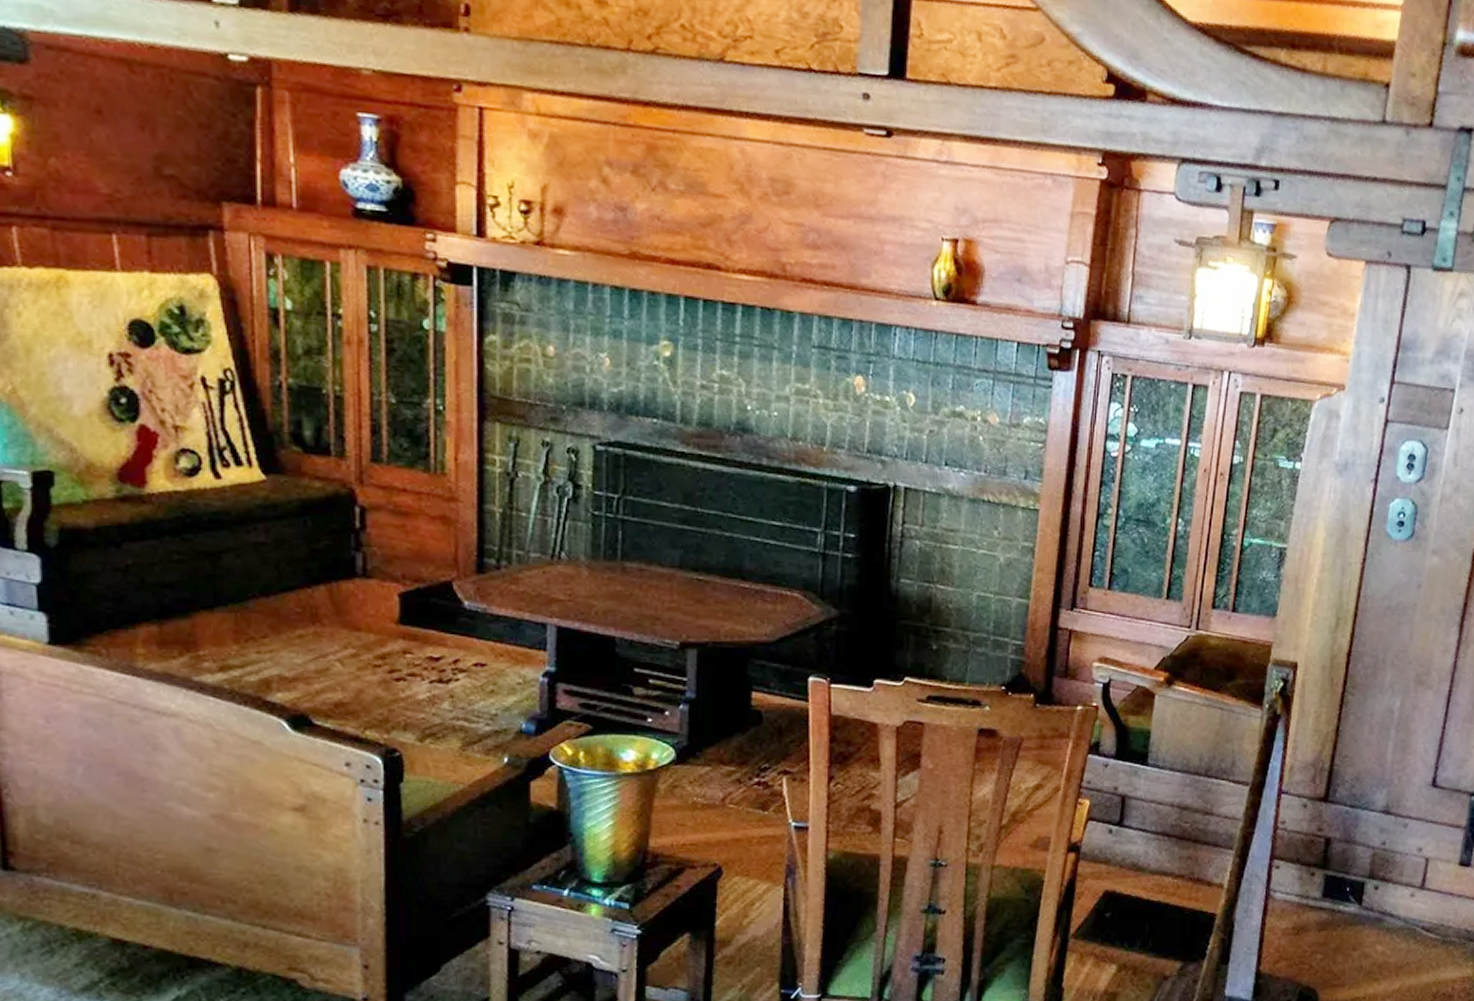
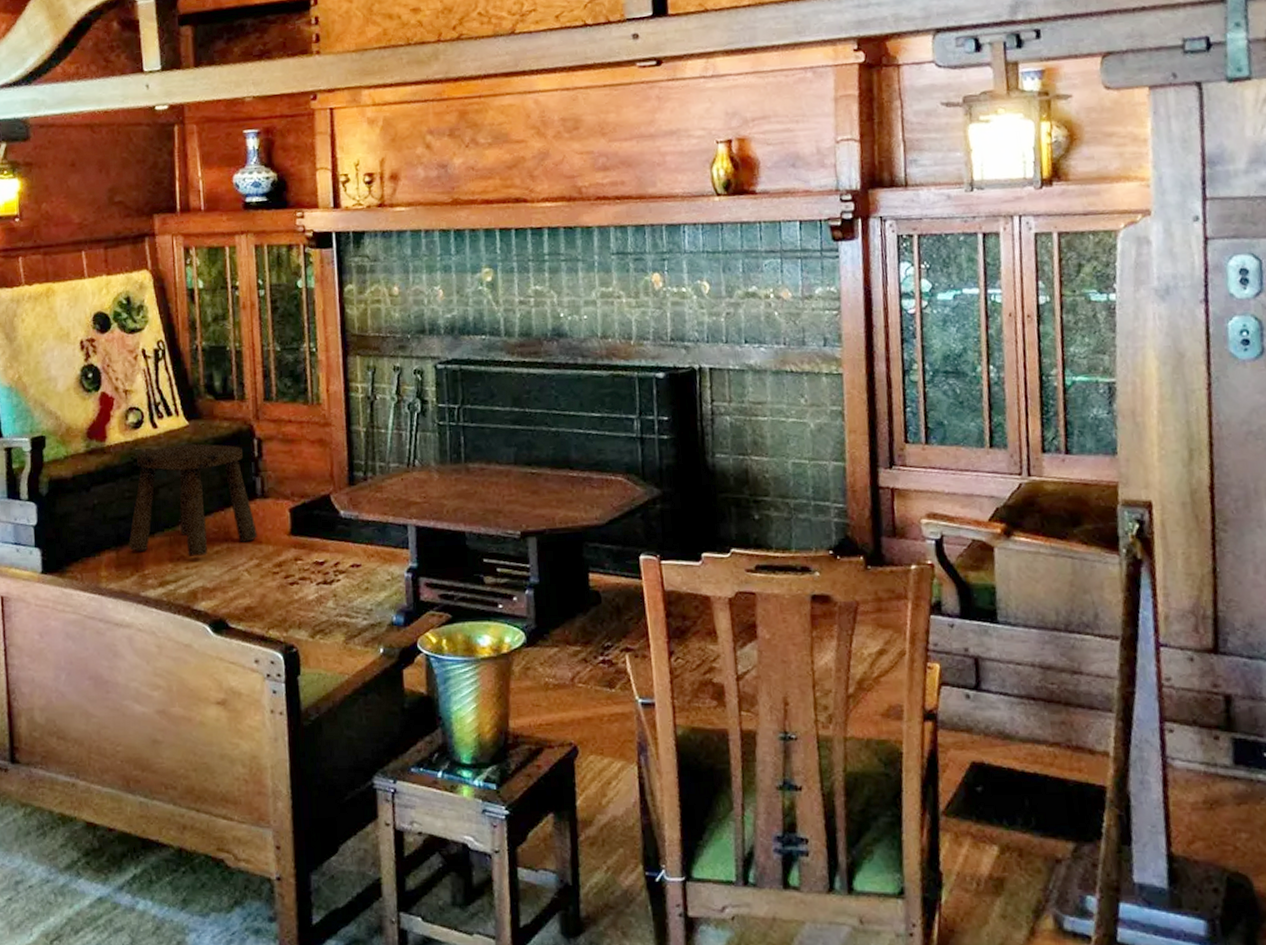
stool: none [177,503,355,639] -> present [128,443,257,556]

